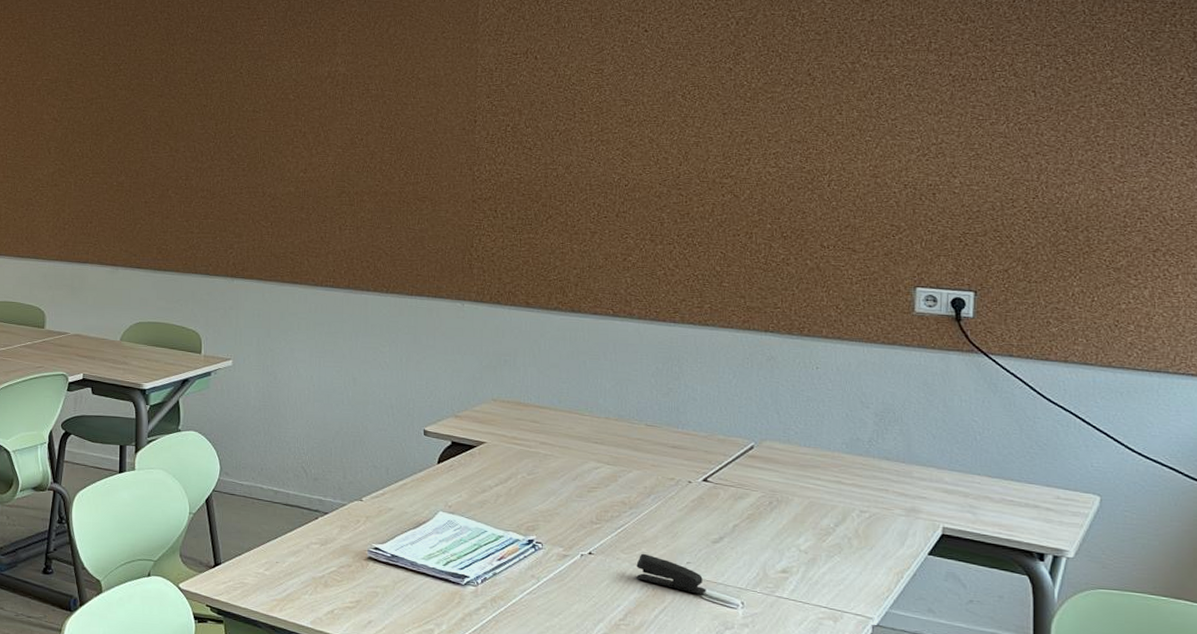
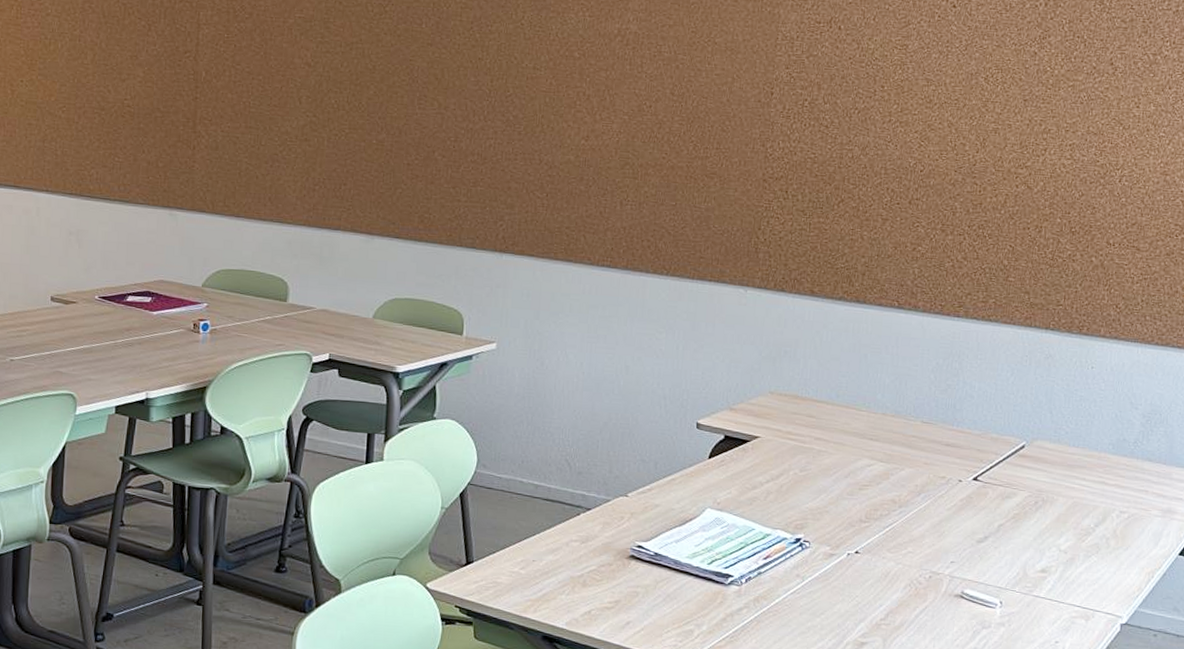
stapler: present [636,553,706,594] -> none [900,552,968,594]

